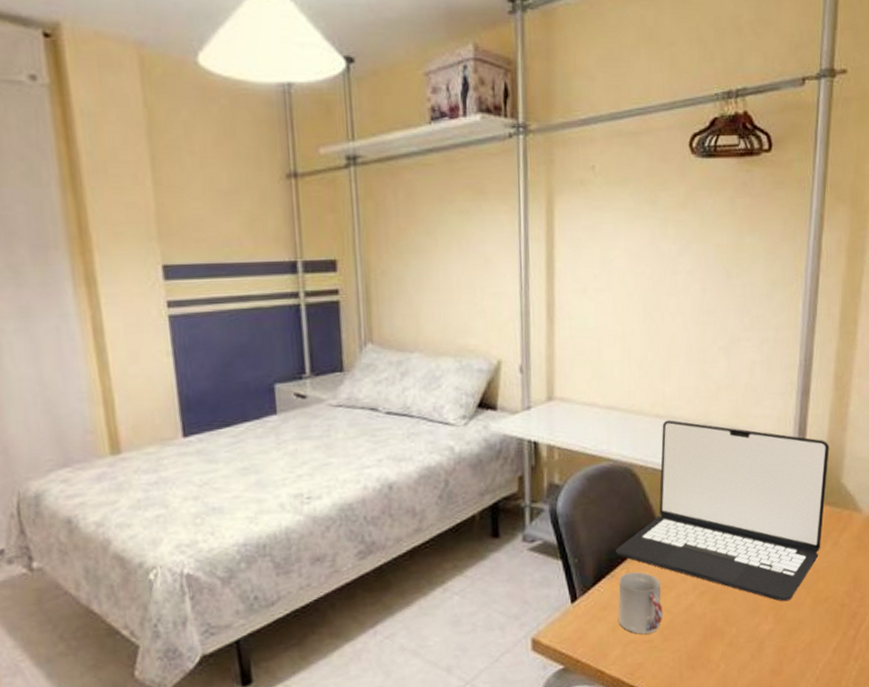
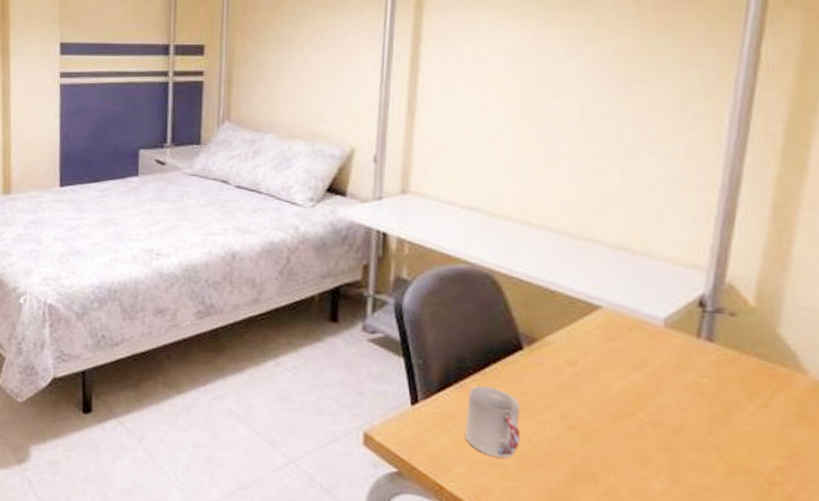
laptop: present [616,420,829,602] -> none [467,229,761,461]

